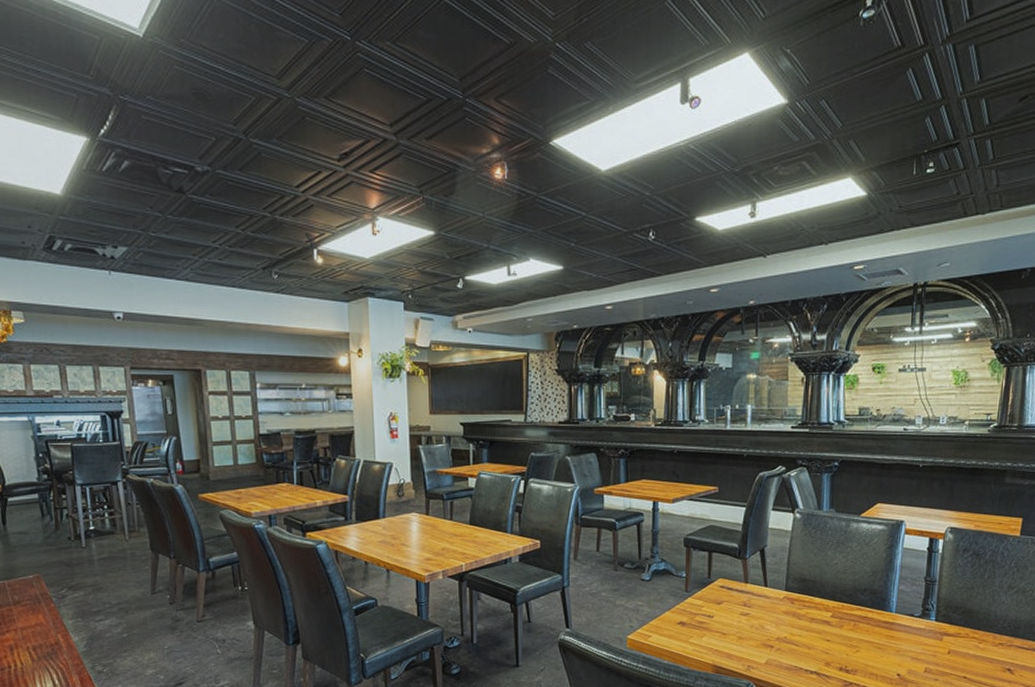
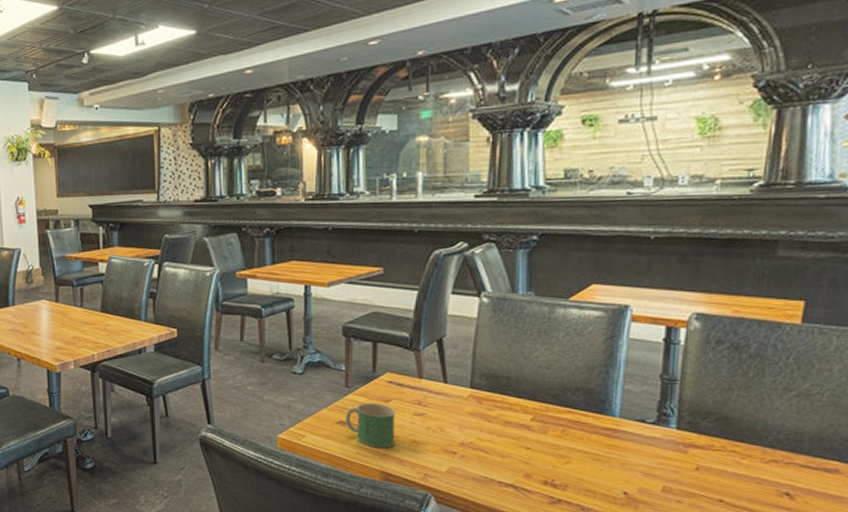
mug: none [684,605,726,645] -> present [344,402,396,448]

